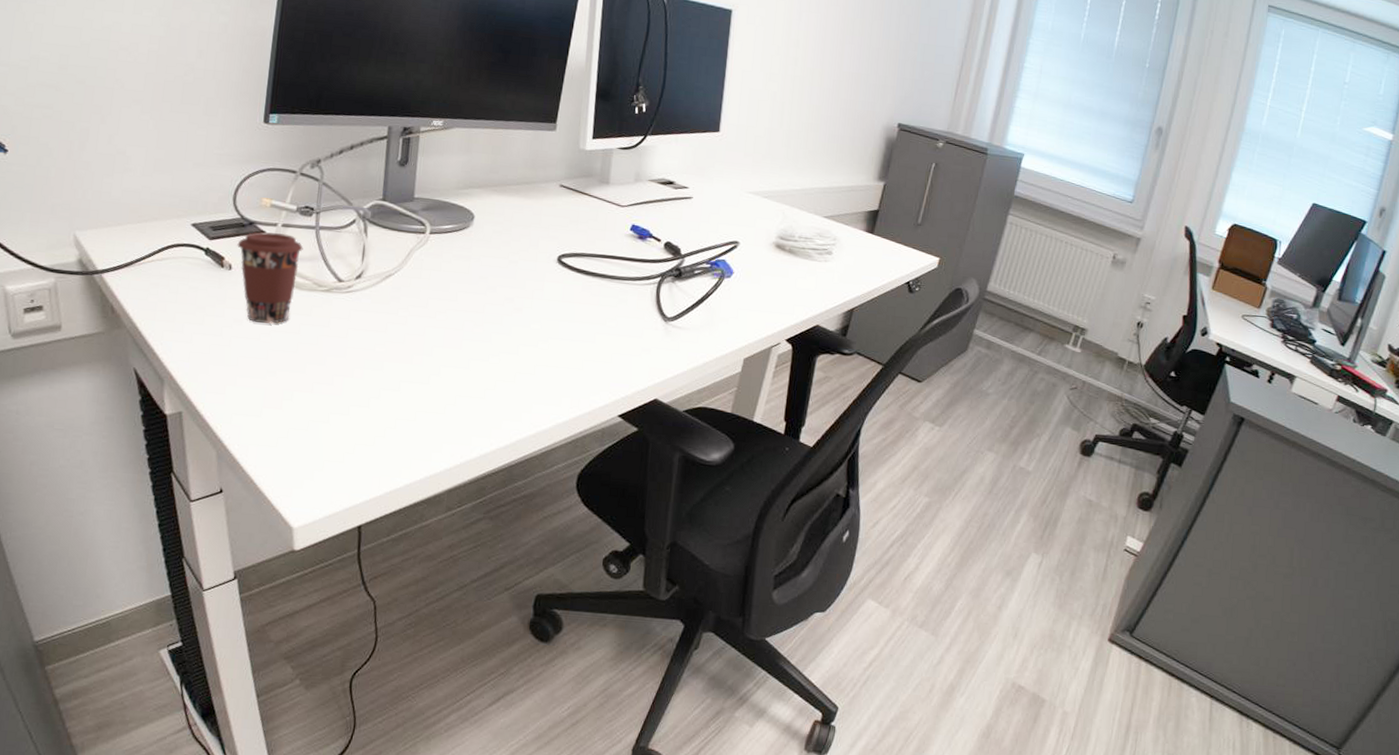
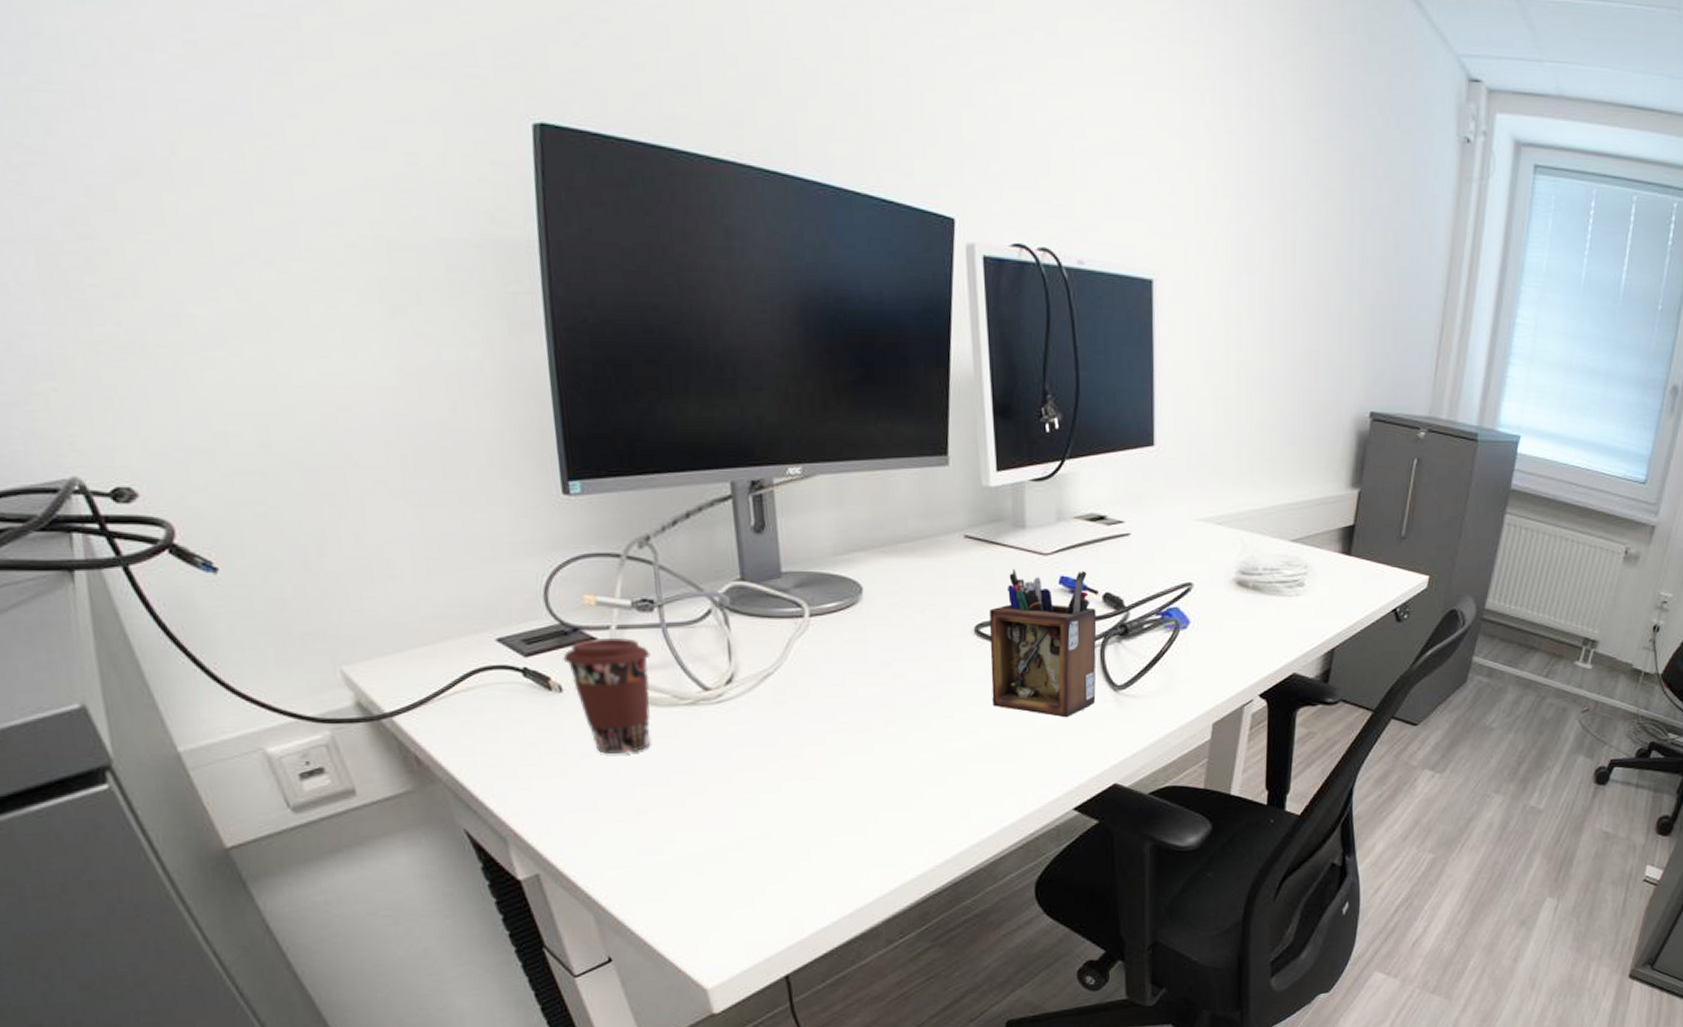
desk organizer: none [563,214,658,339] -> present [989,568,1097,718]

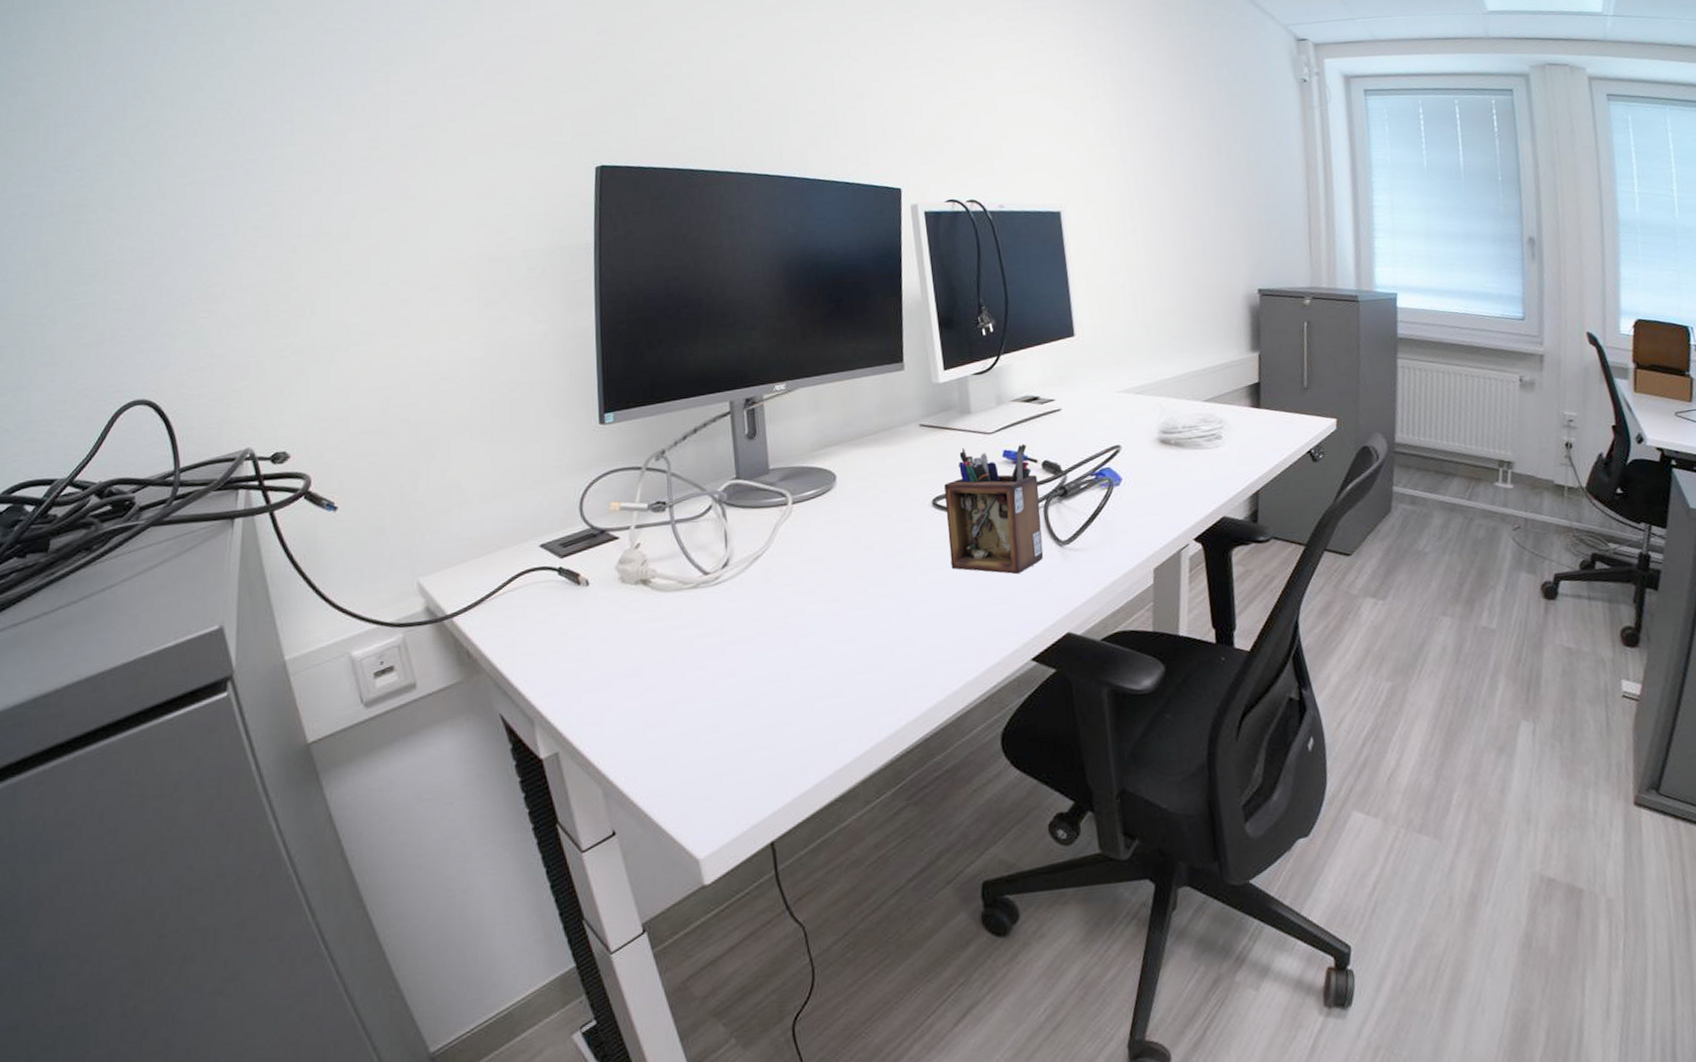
coffee cup: present [563,637,651,754] -> none [591,534,662,637]

